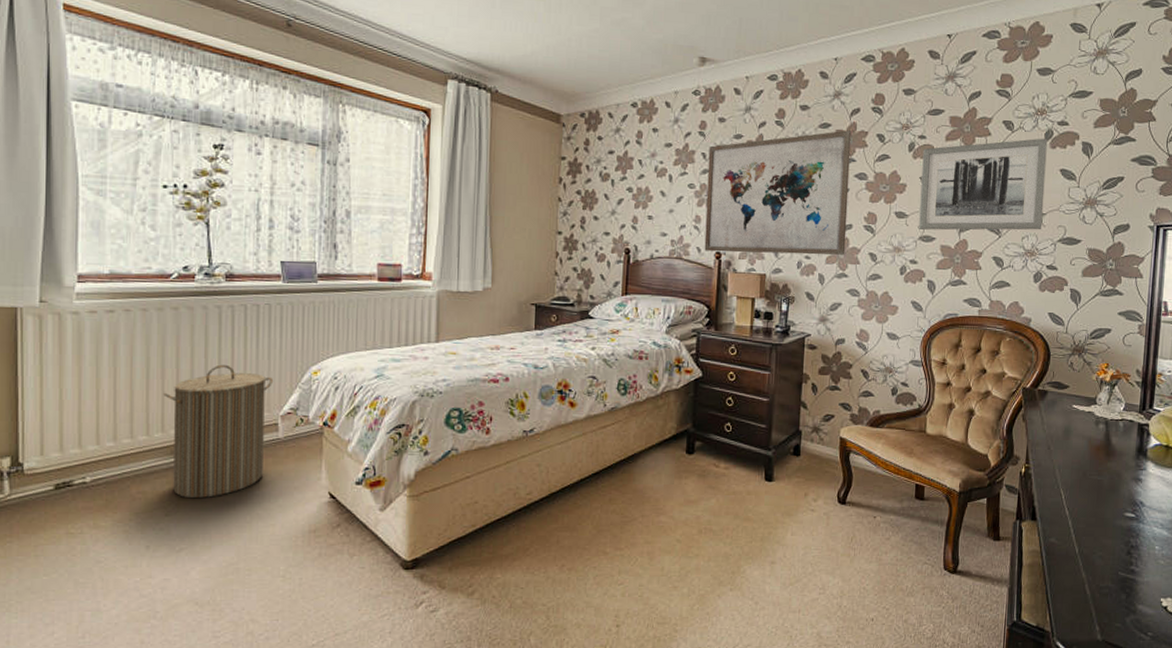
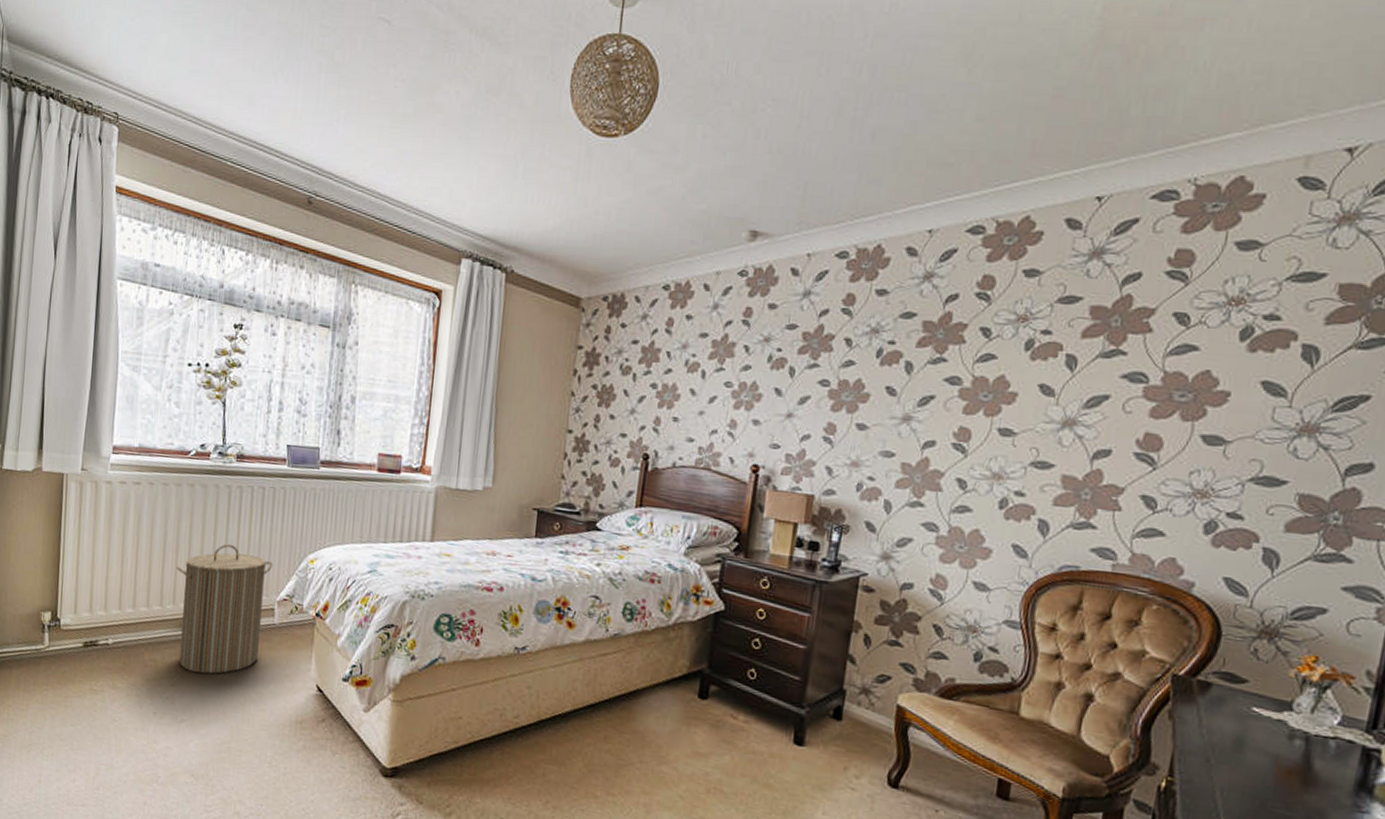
wall art: present [704,130,852,255] -> none [738,321,945,479]
wall art: present [919,138,1048,231] -> none [1031,337,1244,464]

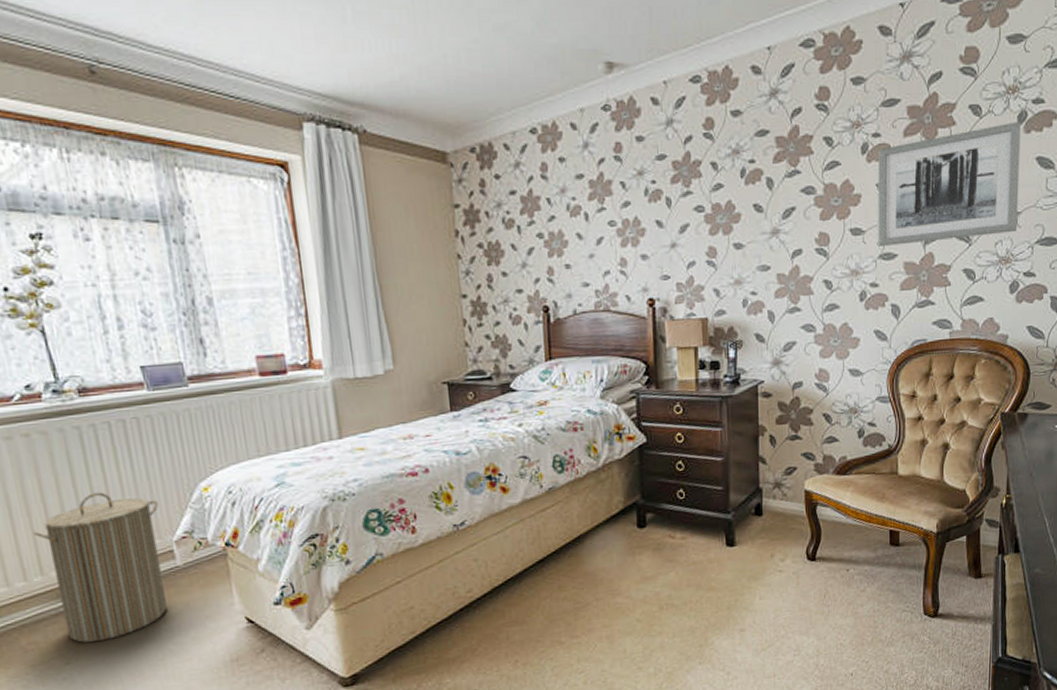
wall art: none [1031,337,1244,464] -> present [878,121,1021,246]

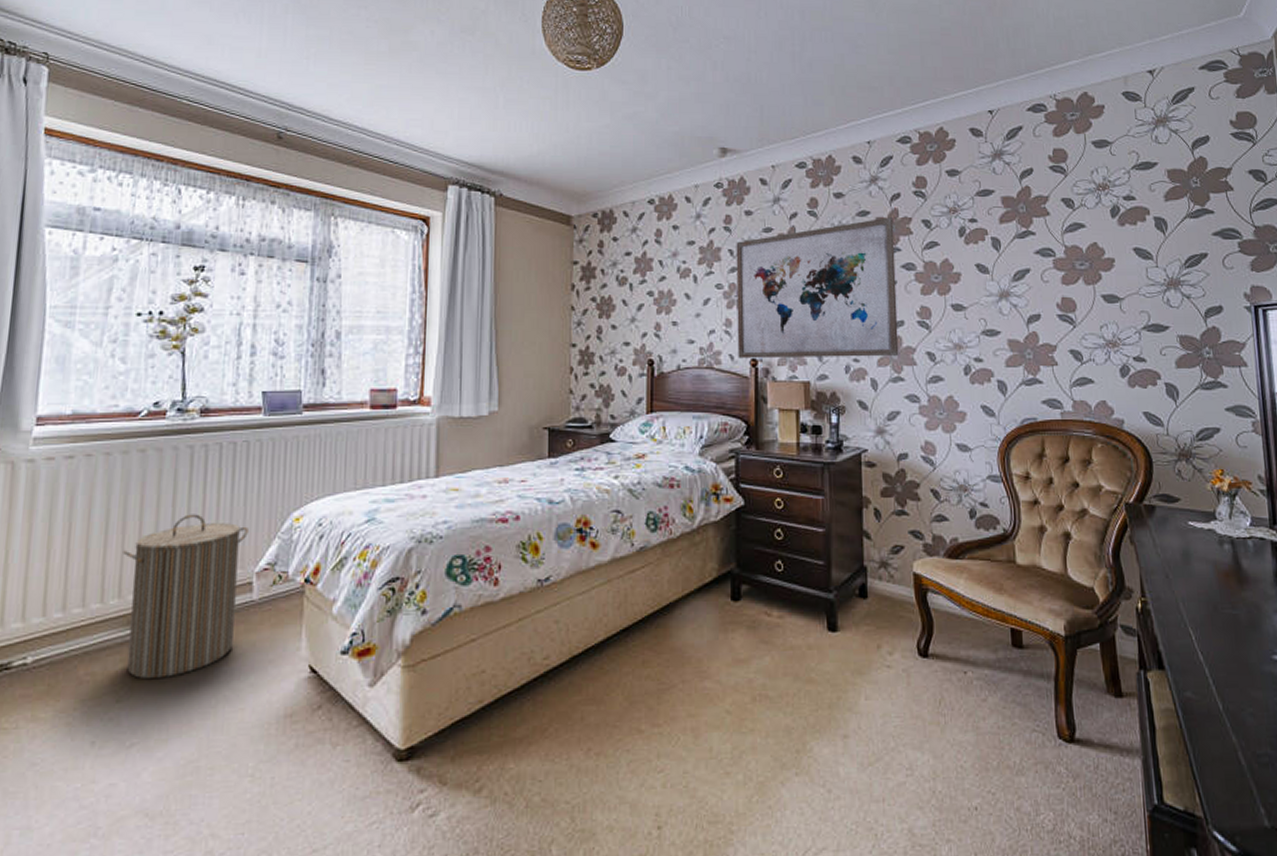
wall art: none [628,136,796,299] -> present [736,217,899,359]
wall art: present [878,121,1021,246] -> none [975,215,1122,323]

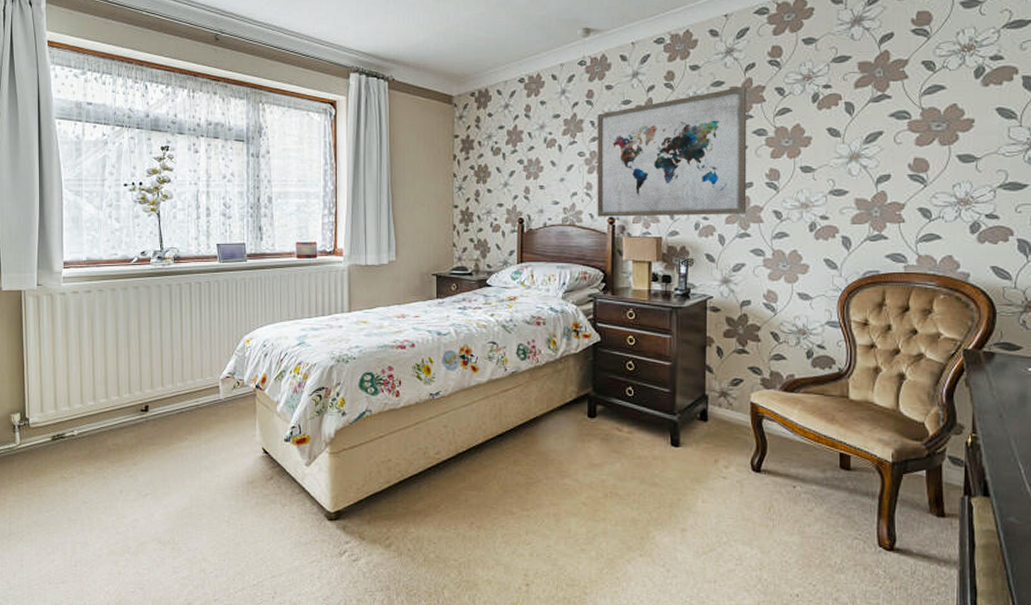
laundry hamper: present [123,514,248,680] -> none [129,335,214,451]

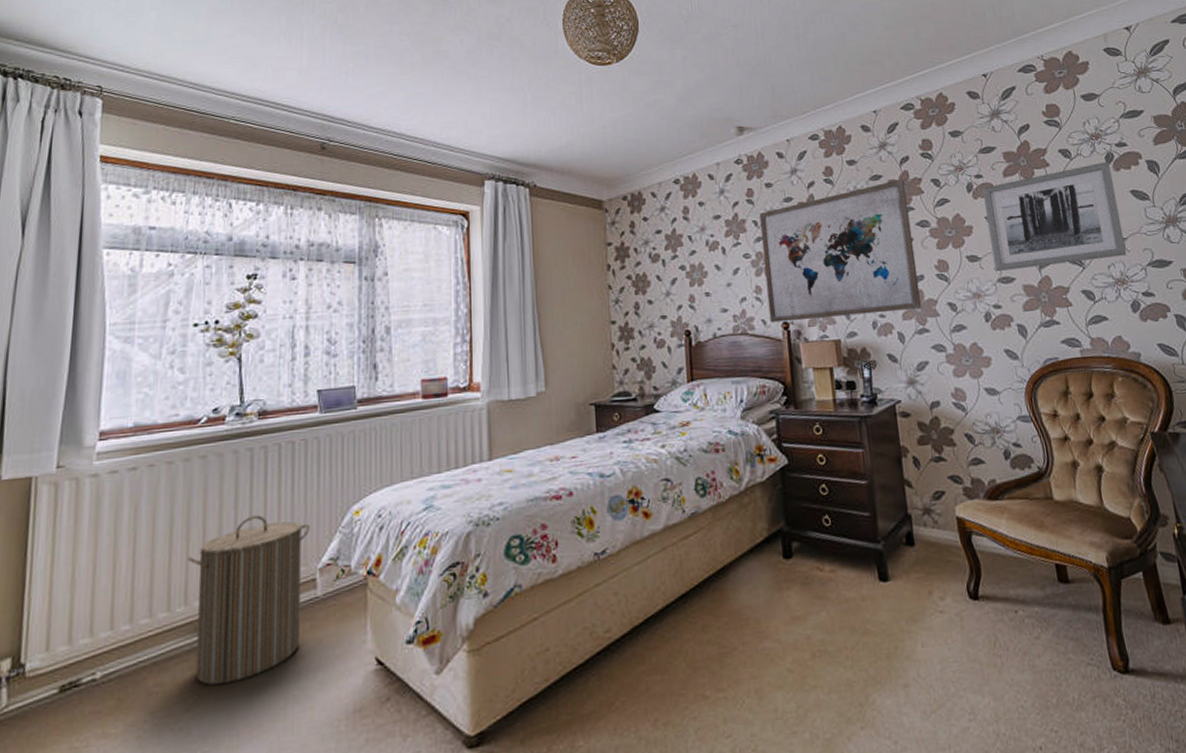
laundry hamper: none [129,335,214,451] -> present [188,515,310,686]
wall art: none [828,76,978,183] -> present [982,161,1127,271]

